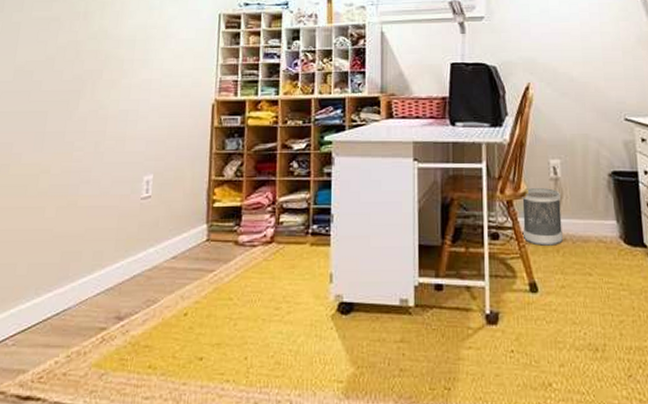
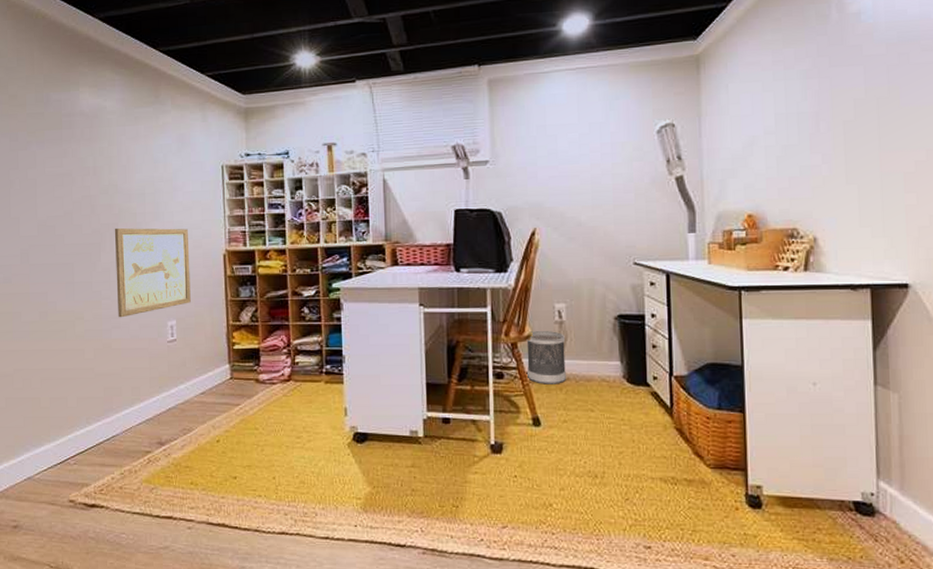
wall art: none [89,74,177,172] -> present [114,227,191,318]

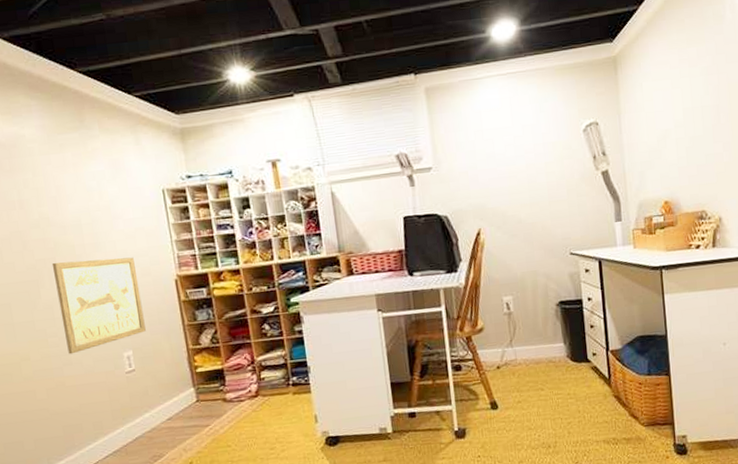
wastebasket: present [526,331,566,384] -> none [480,322,518,372]

